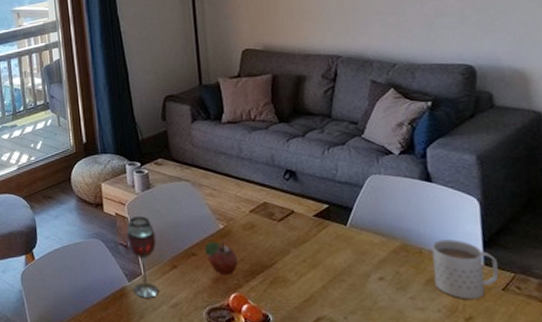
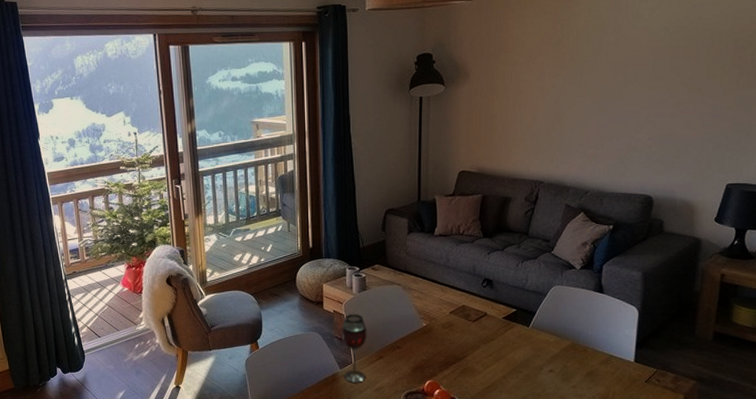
fruit: present [204,242,239,276] -> none [408,338,436,366]
mug: present [431,239,499,300] -> none [593,341,645,389]

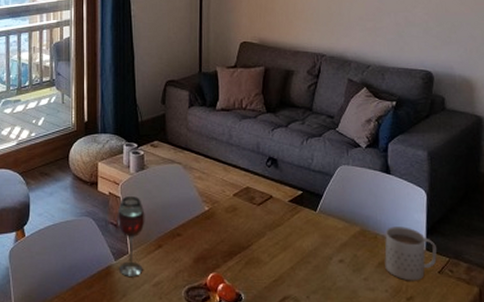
mug: none [593,341,645,389] -> present [384,227,437,281]

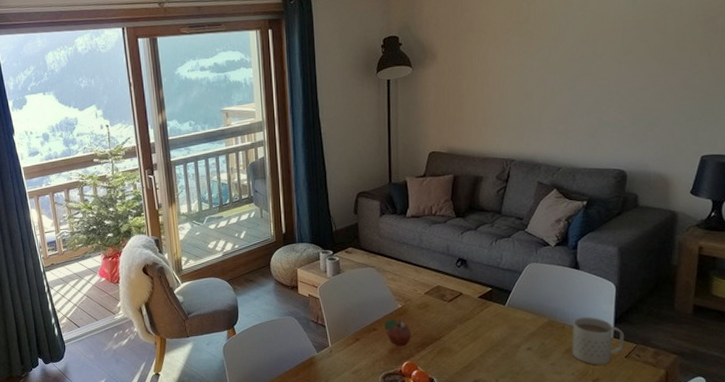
wineglass: present [117,196,145,276] -> none [317,297,343,366]
fruit: none [189,223,219,256] -> present [384,319,412,347]

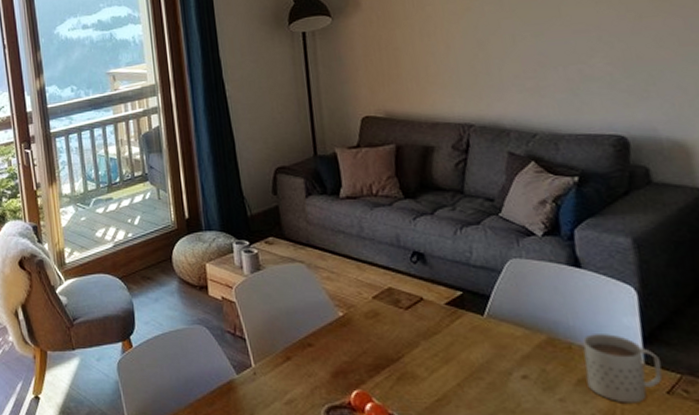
fruit: present [384,319,412,347] -> none [322,331,361,370]

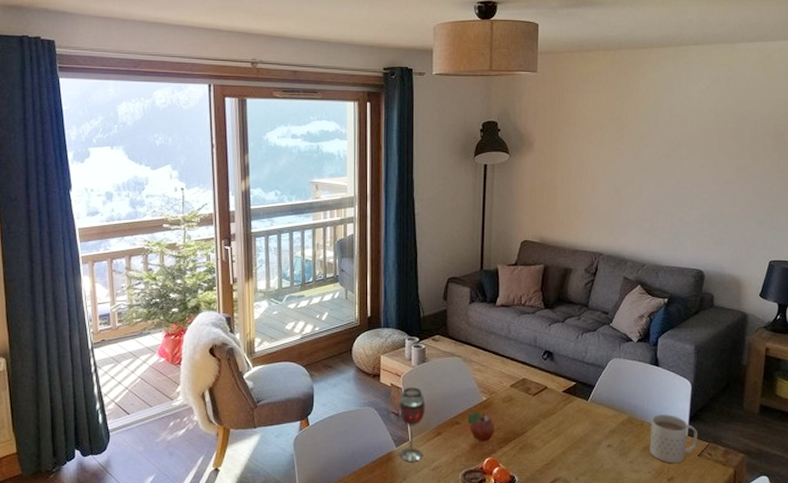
wineglass: none [233,301,271,393] -> present [398,388,426,461]
fruit: none [322,331,361,370] -> present [467,412,495,442]

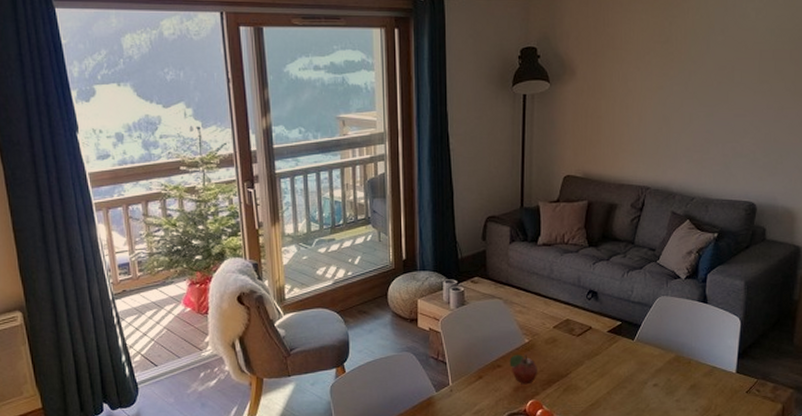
wineglass: present [398,388,426,461] -> none [437,331,466,406]
mug: present [649,414,697,464] -> none [697,352,746,401]

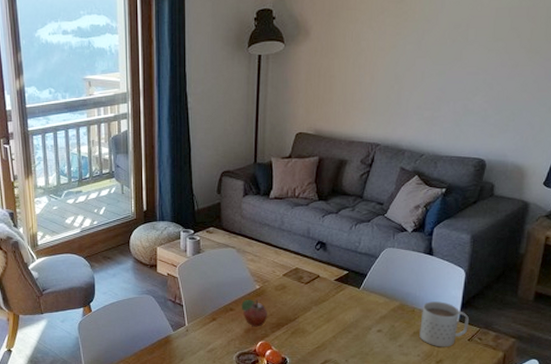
mug: none [697,352,746,401] -> present [419,301,469,347]

